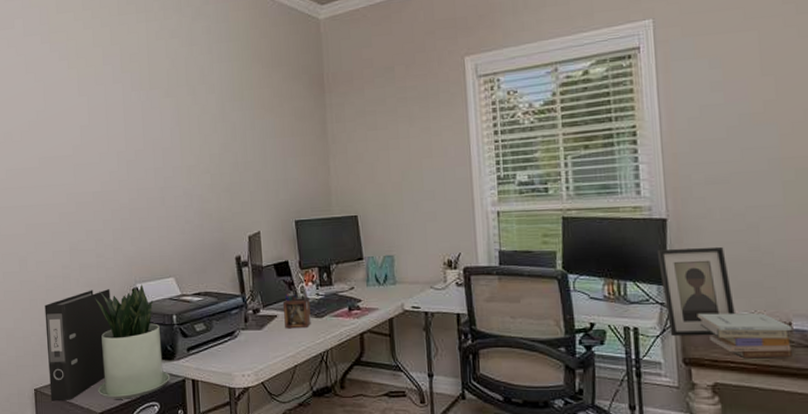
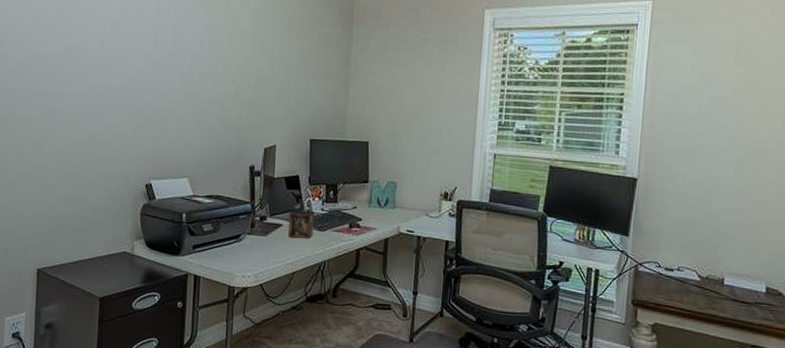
binder: present [44,289,112,400] -> none [53,180,124,283]
planter: present [95,284,171,399] -> none [101,181,174,287]
picture frame: present [656,246,735,337] -> none [624,205,681,283]
books: present [697,312,792,359] -> none [649,263,724,307]

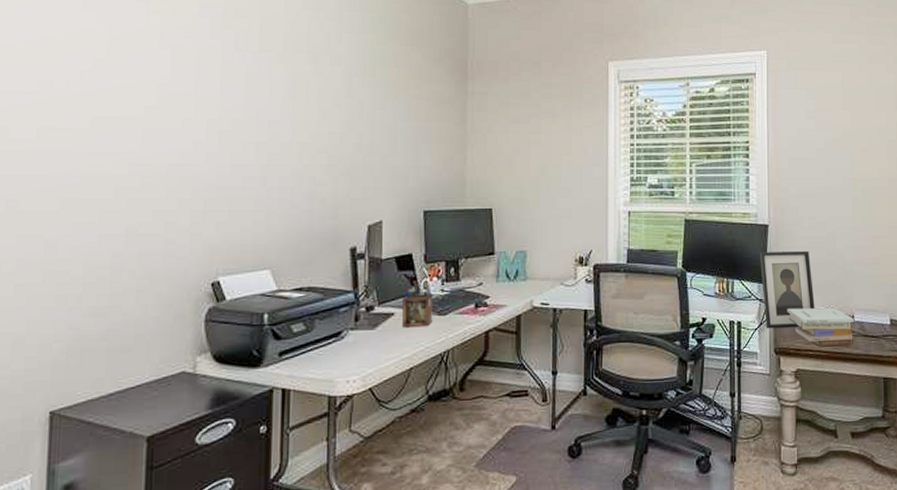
picture frame: none [624,205,681,283] -> present [759,250,815,329]
books: none [649,263,724,307] -> present [787,307,854,347]

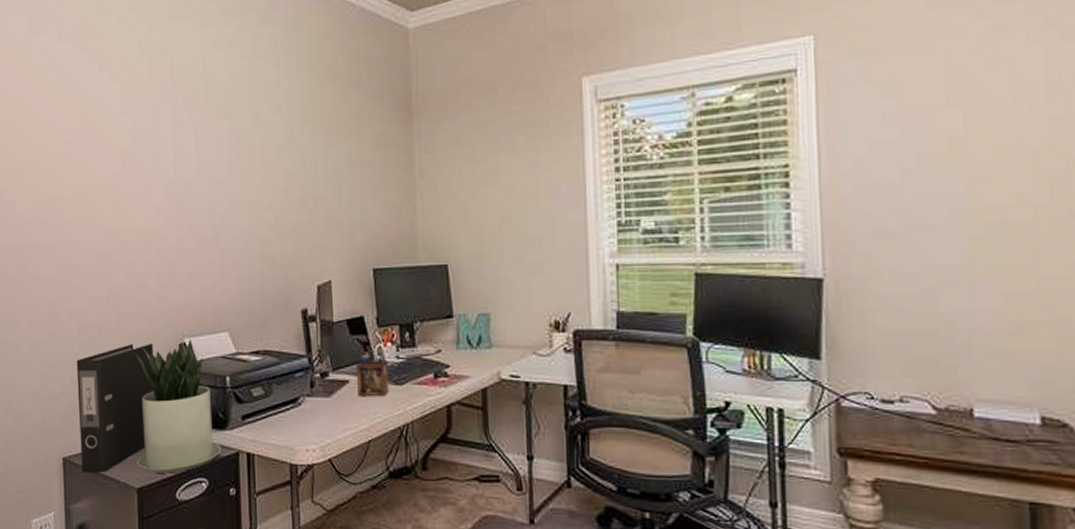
binder: none [74,283,180,425] -> present [76,344,155,472]
planter: none [149,277,254,419] -> present [135,339,222,473]
picture frame: present [759,250,815,329] -> none [809,314,903,422]
books: present [787,307,854,347] -> none [856,394,973,452]

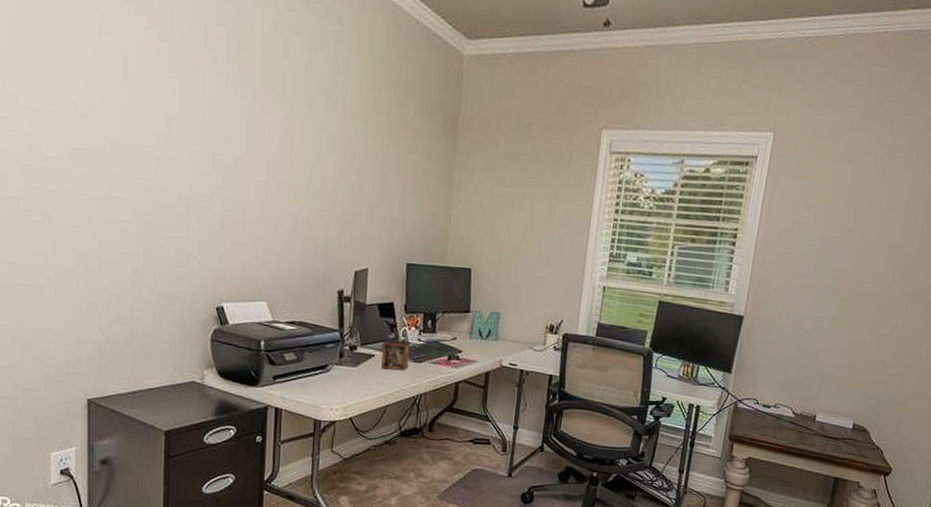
binder: present [76,344,155,472] -> none [106,301,190,415]
planter: present [135,339,222,473] -> none [166,304,251,420]

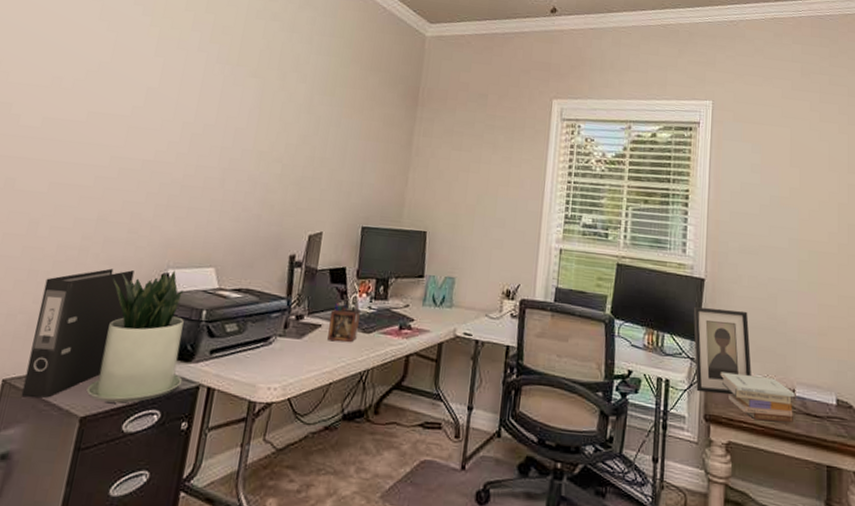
binder: none [106,301,190,415] -> present [21,268,135,398]
planter: none [166,304,251,420] -> present [86,270,184,403]
picture frame: none [724,342,782,419] -> present [693,307,752,395]
books: none [748,399,816,442] -> present [720,372,795,422]

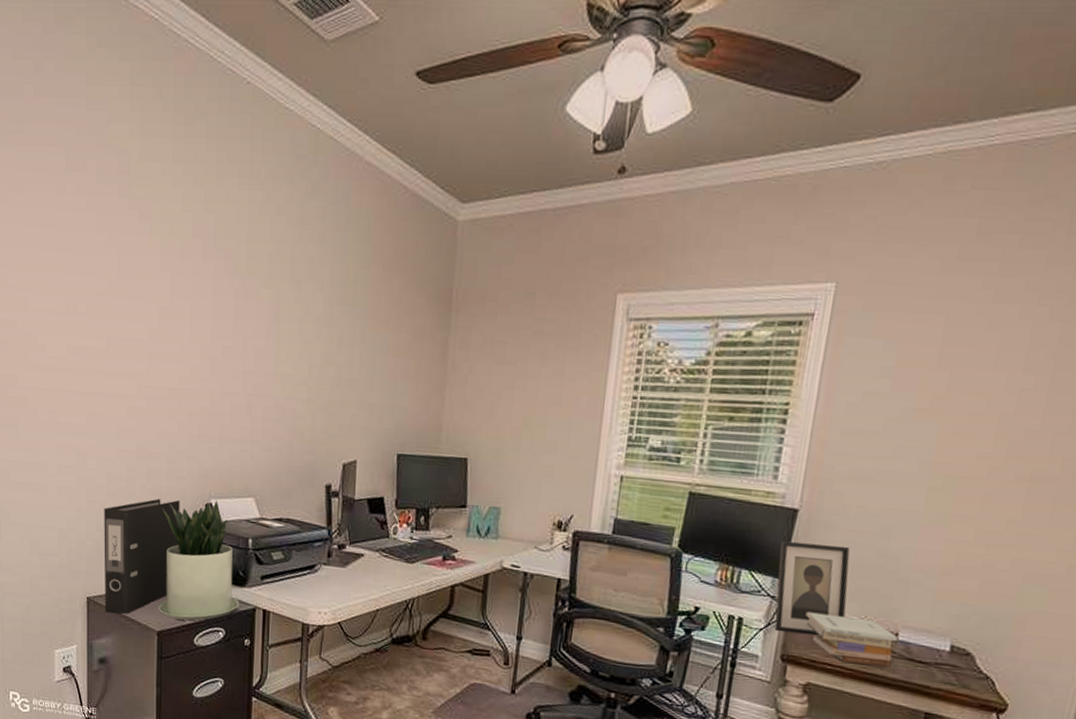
desk organizer: present [327,299,361,343] -> none [371,529,402,573]

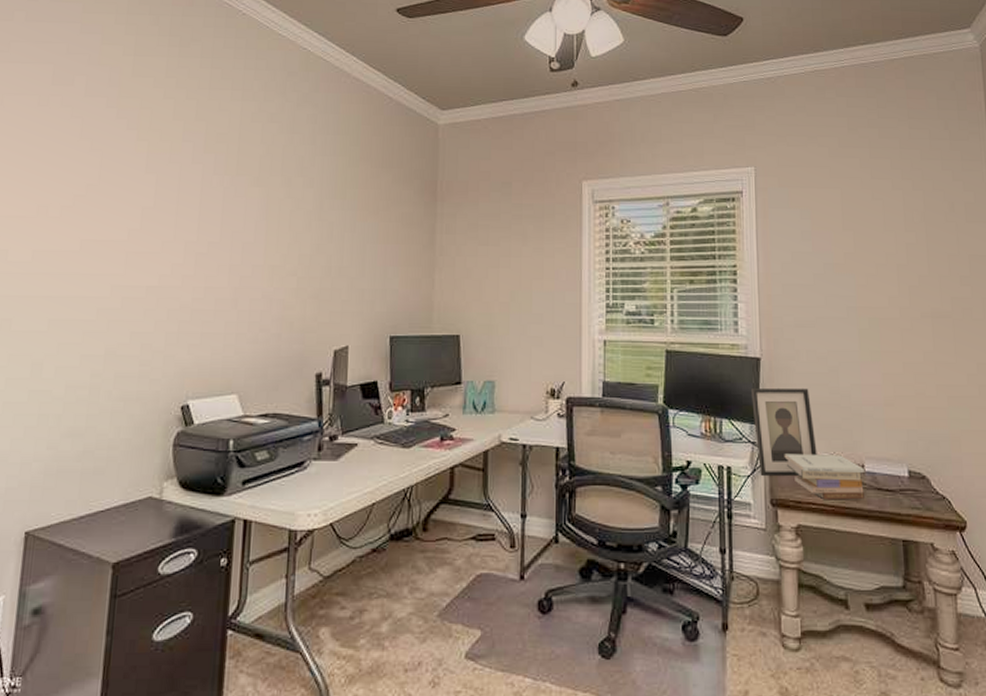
binder: present [104,498,180,614] -> none [47,405,152,547]
planter: present [158,500,240,621] -> none [116,401,216,545]

